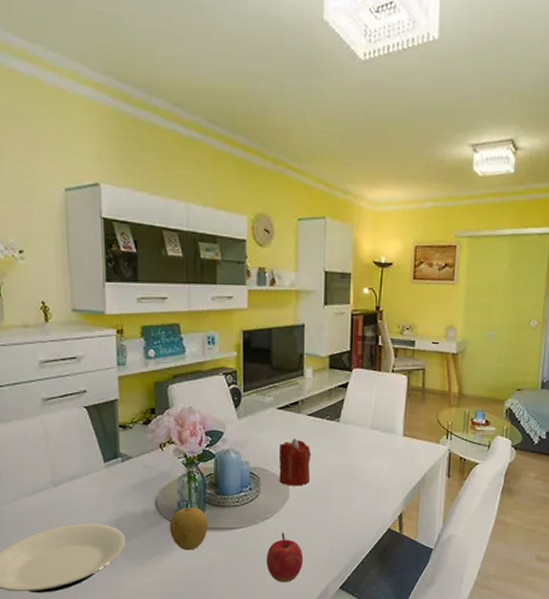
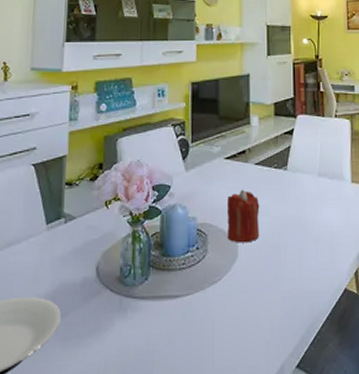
fruit: present [169,507,208,551] -> none [109,272,151,326]
apple: present [266,532,304,583] -> none [214,298,255,363]

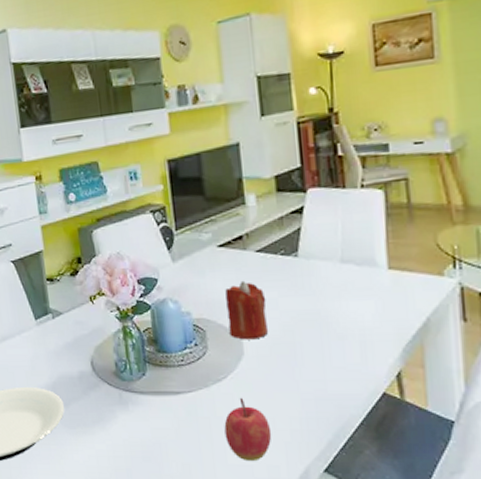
apple: none [214,298,255,363] -> present [224,397,272,462]

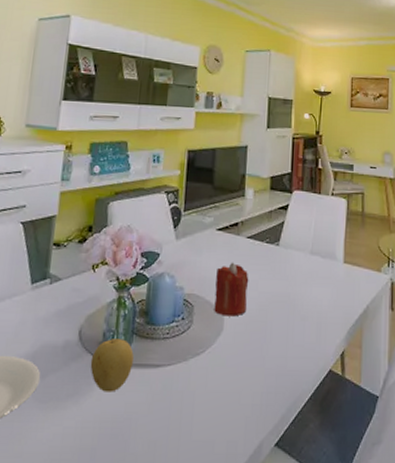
fruit: none [108,368,152,419] -> present [90,339,134,392]
apple: present [224,397,272,462] -> none [194,371,236,437]

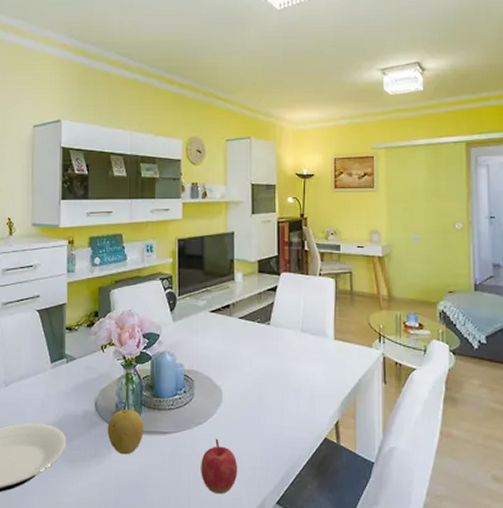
apple: none [194,371,236,437] -> present [201,438,238,495]
candle: present [214,262,249,317] -> none [212,341,243,390]

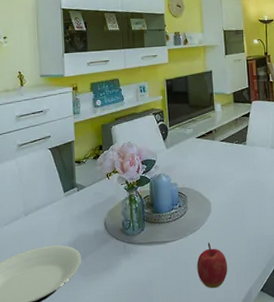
fruit: present [107,409,144,455] -> none [116,225,147,264]

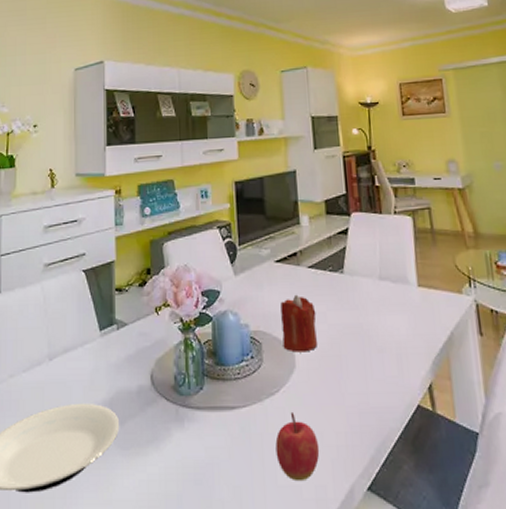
candle: none [200,160,228,202] -> present [280,294,318,353]

